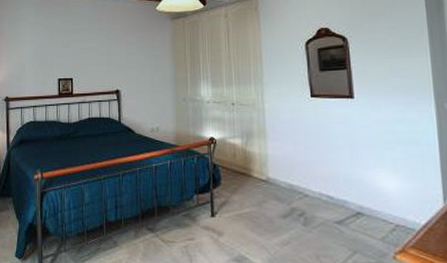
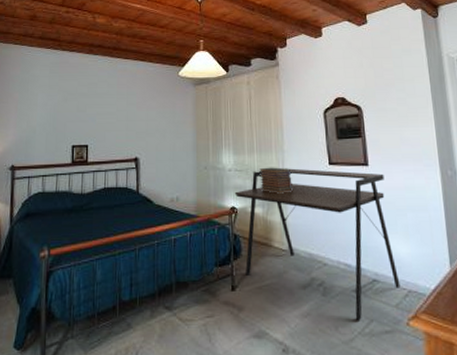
desk: none [213,100,387,252] -> present [234,168,401,321]
book stack: none [238,99,272,125] -> present [259,167,293,194]

